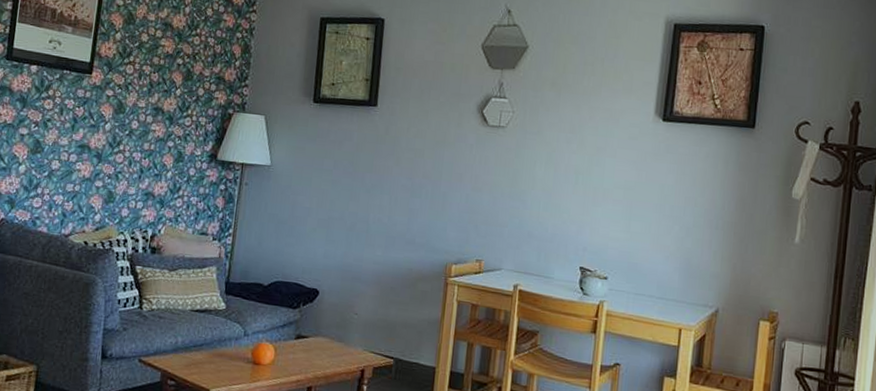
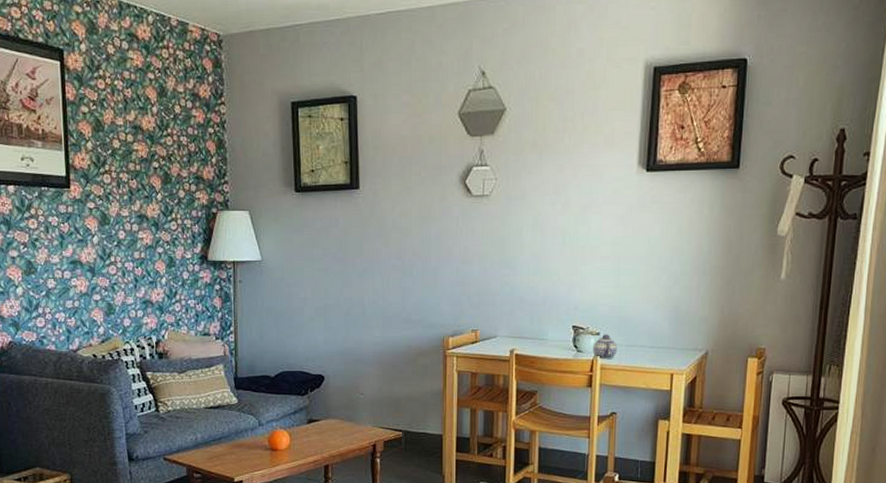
teapot: none [599,279,625,307] -> present [592,334,617,360]

